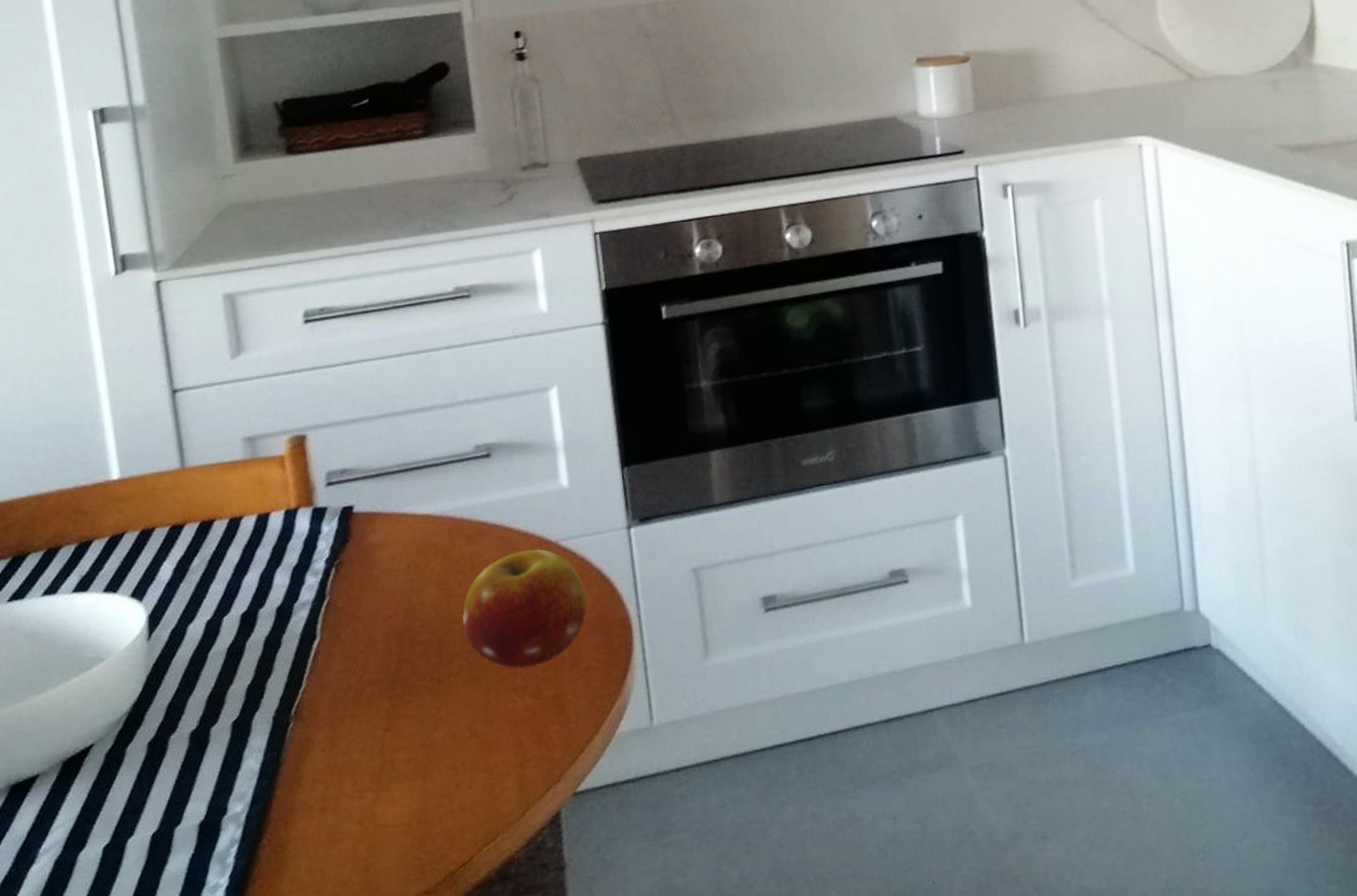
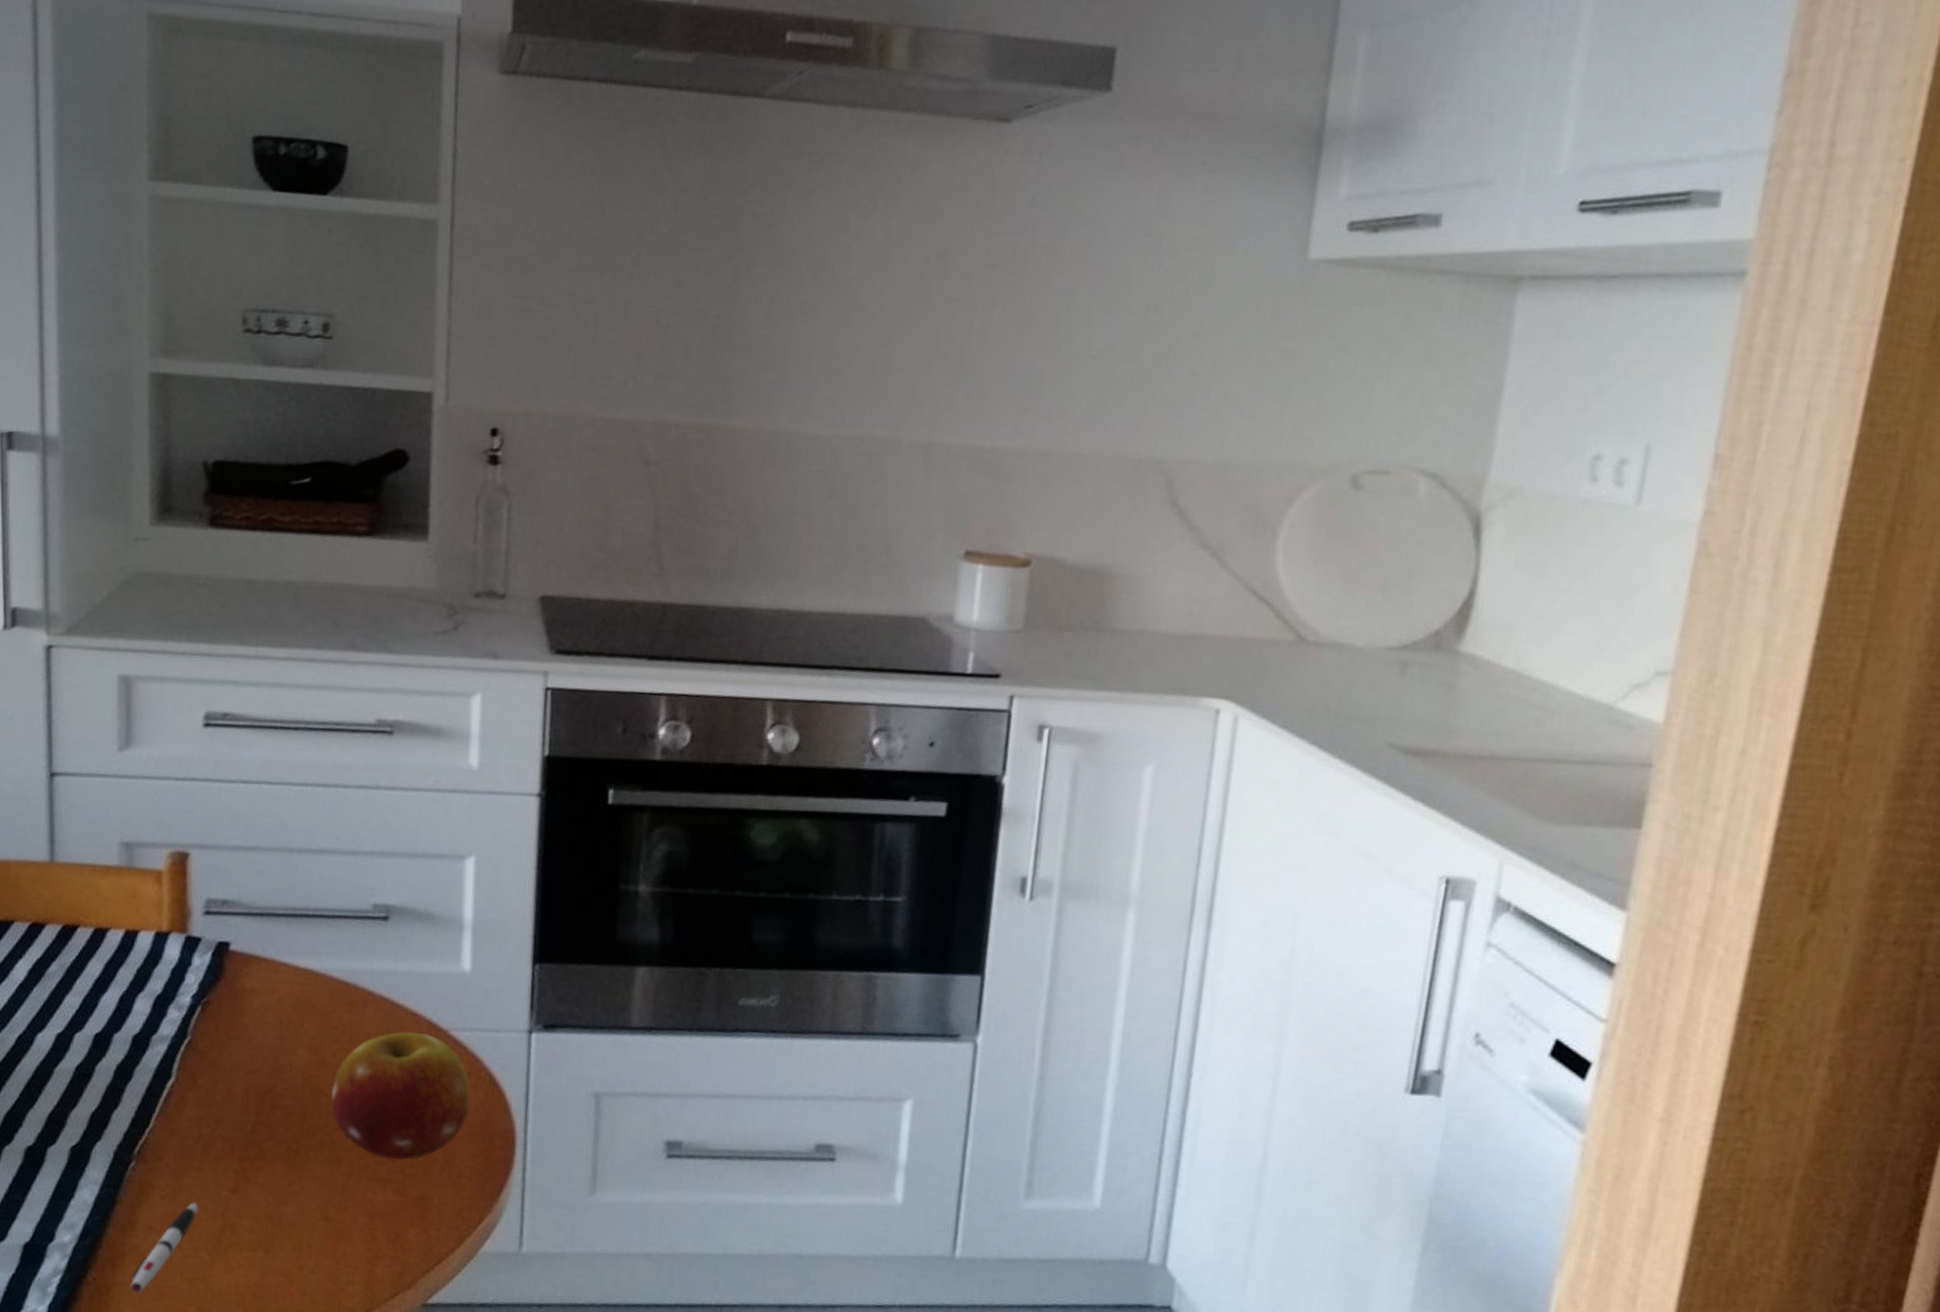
pen: none [303,747,357,846] -> present [130,1202,198,1295]

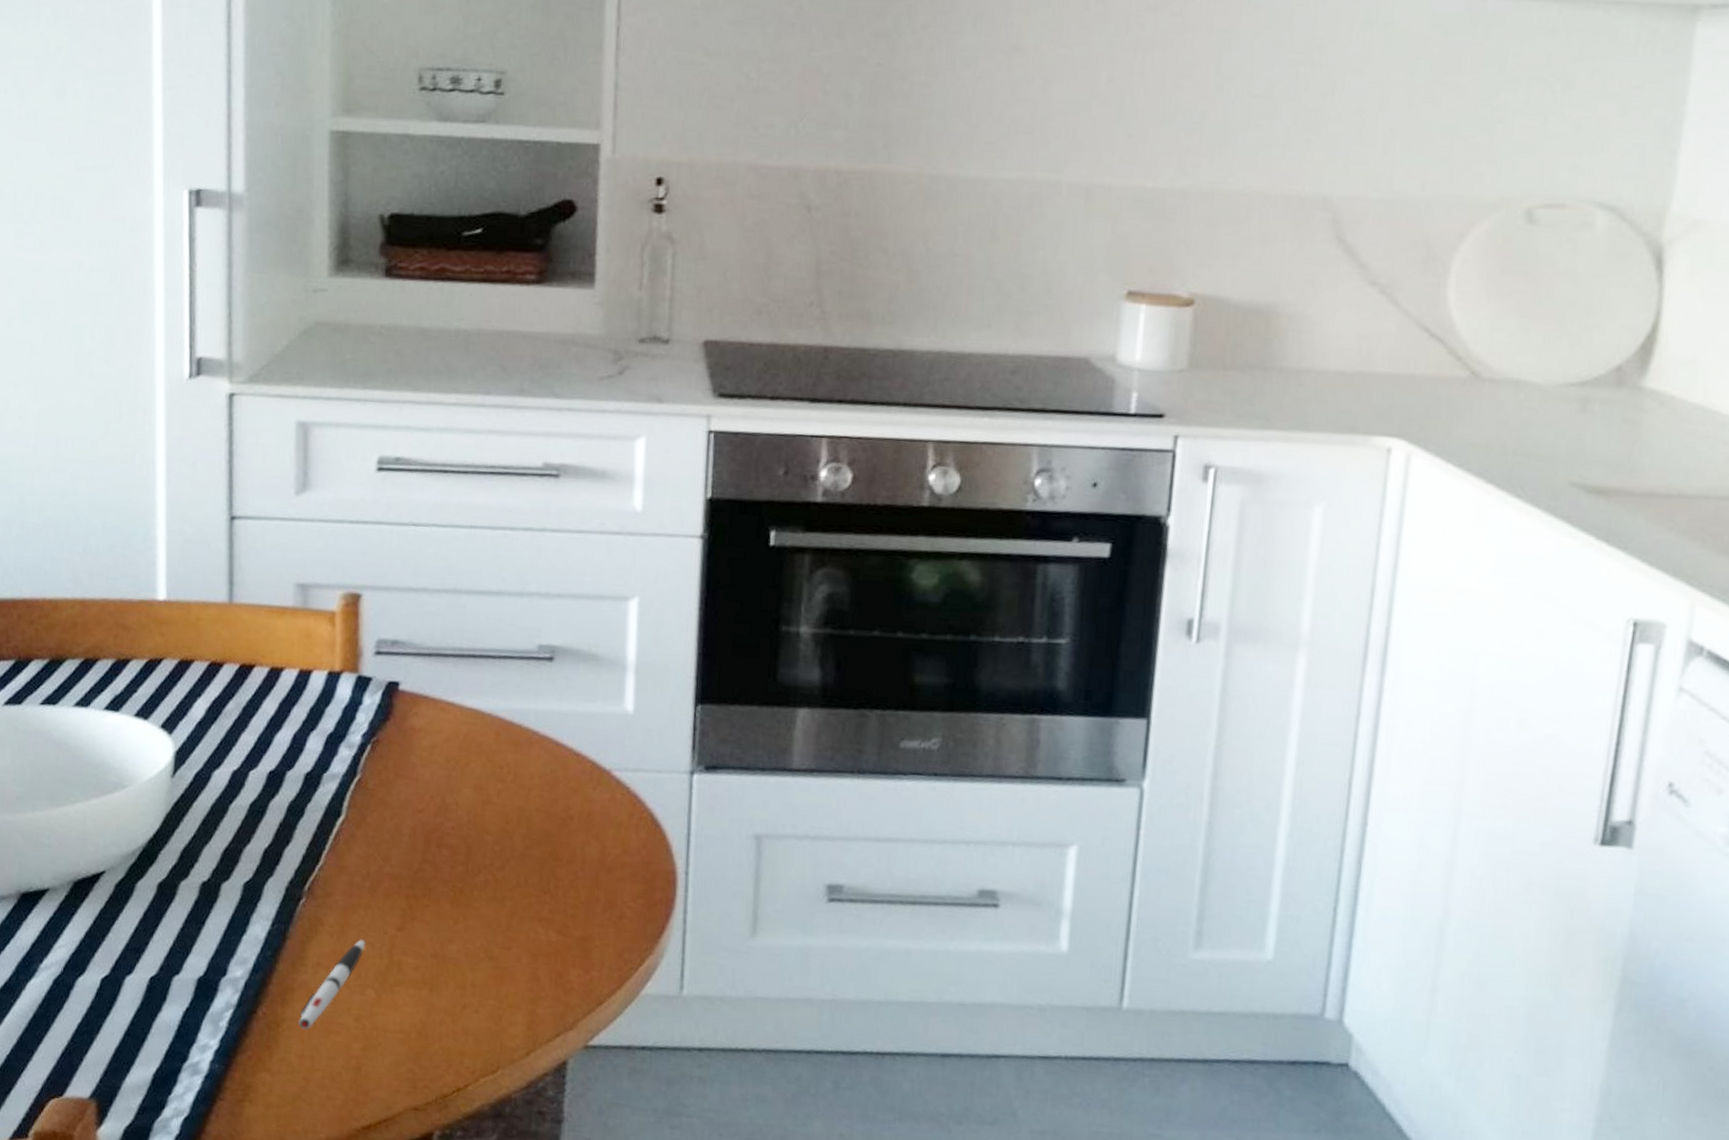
fruit: present [330,1031,472,1160] -> none [495,771,634,900]

